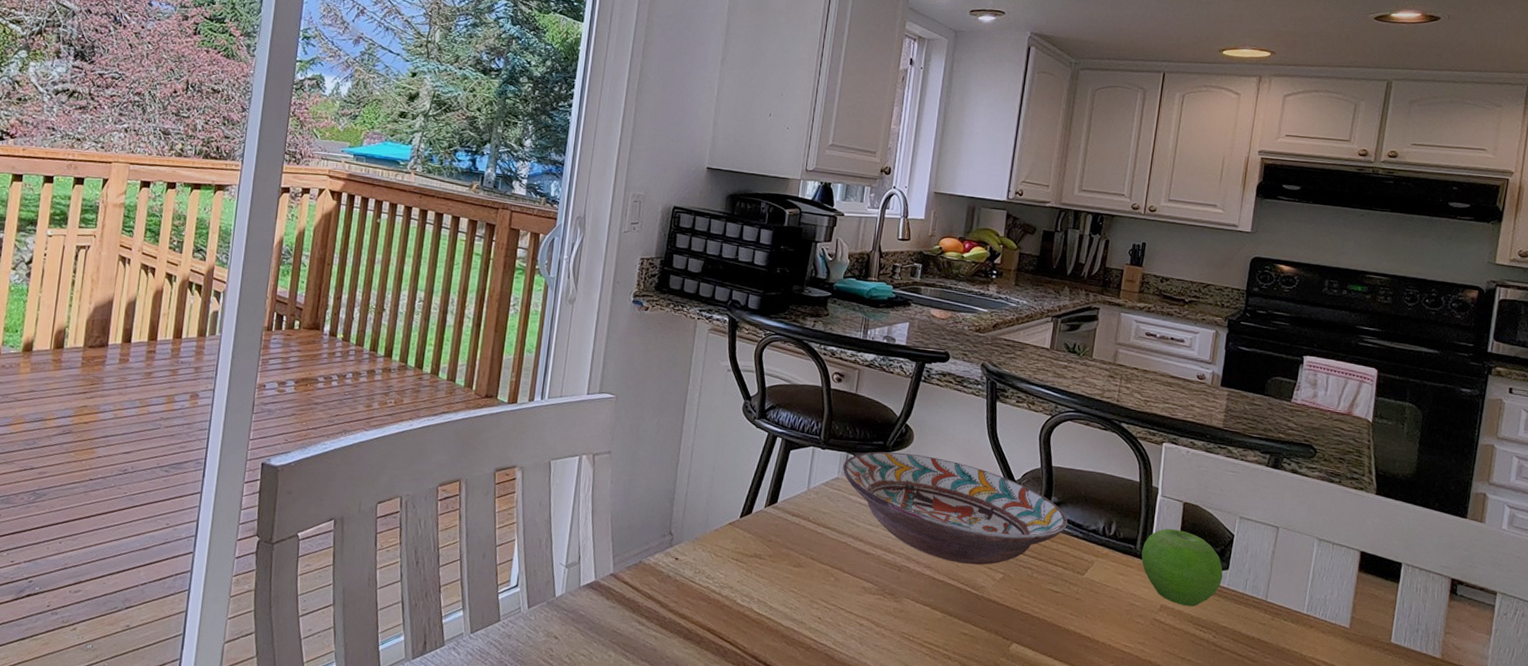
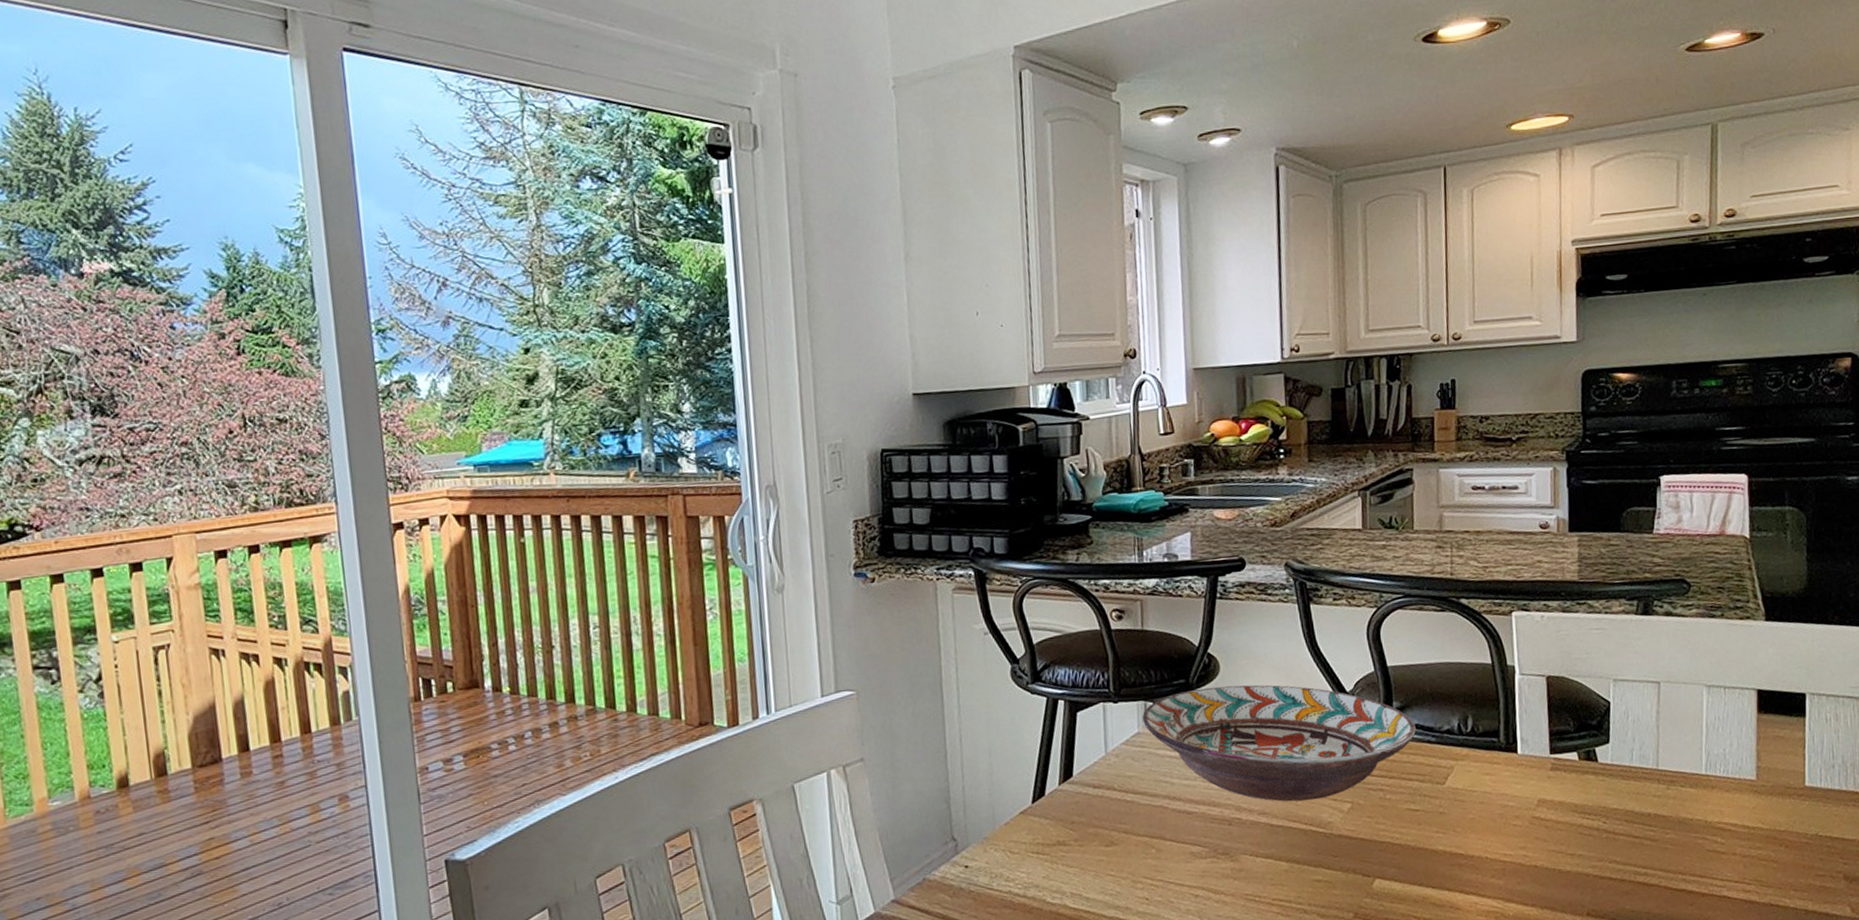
fruit: present [1141,528,1223,607] -> none [1507,709,1605,795]

